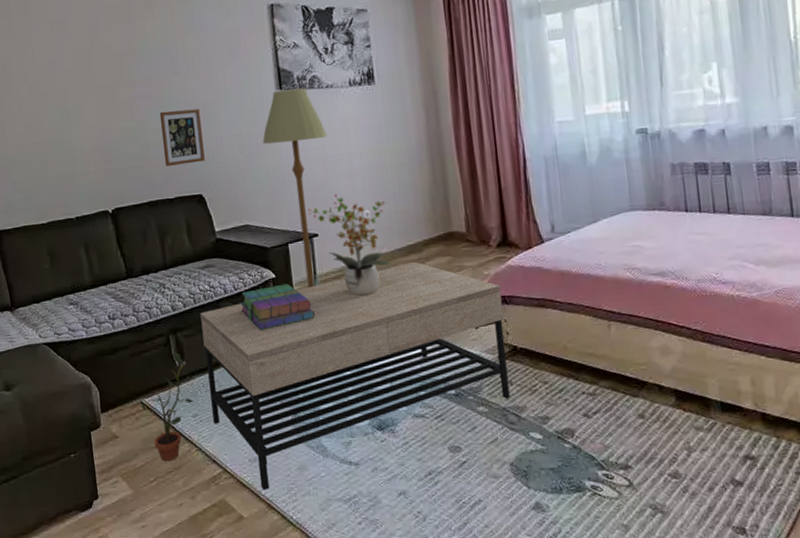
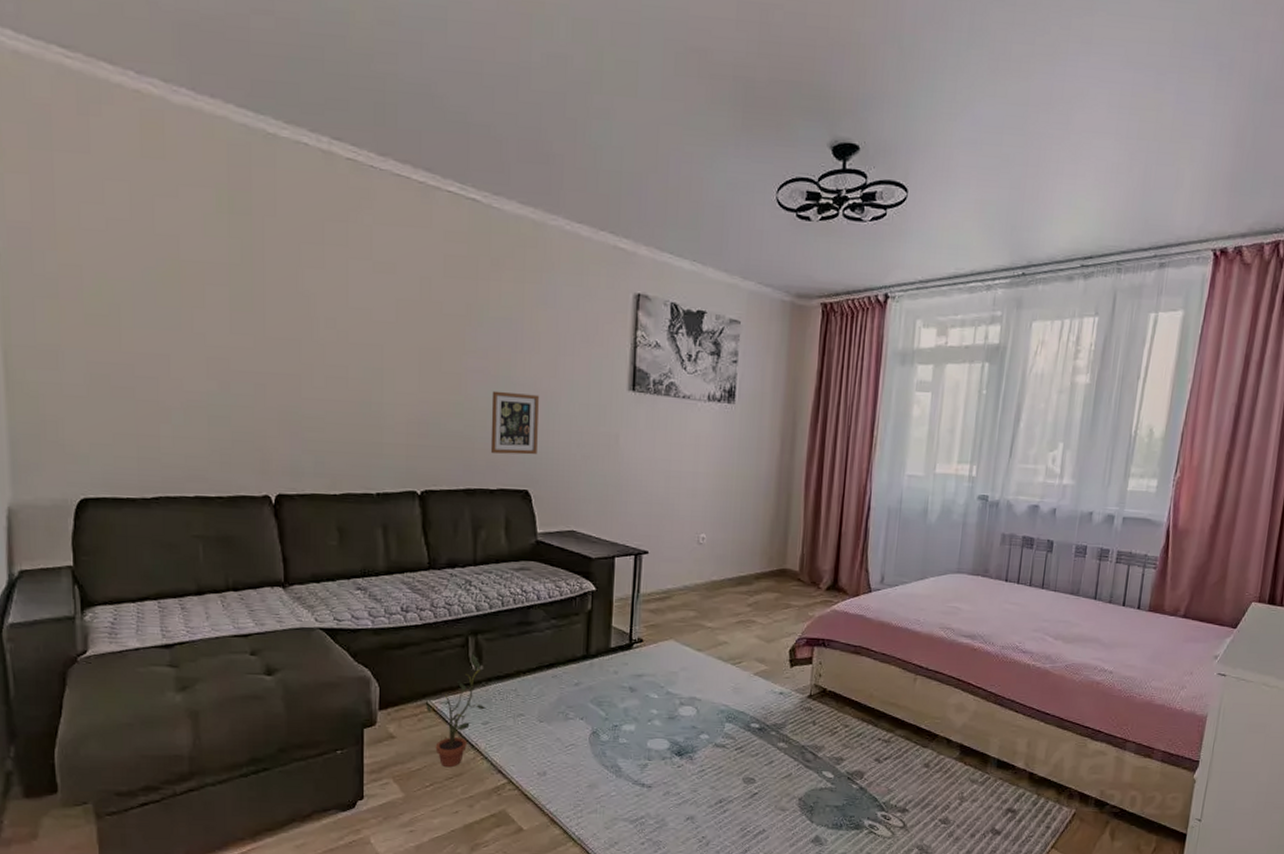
coffee table: present [200,261,510,490] -> none [505,593,822,804]
books: present [240,284,315,330] -> none [552,598,631,644]
floor lamp: present [263,88,327,288] -> none [605,392,675,606]
potted plant: present [308,194,390,296] -> none [641,513,724,621]

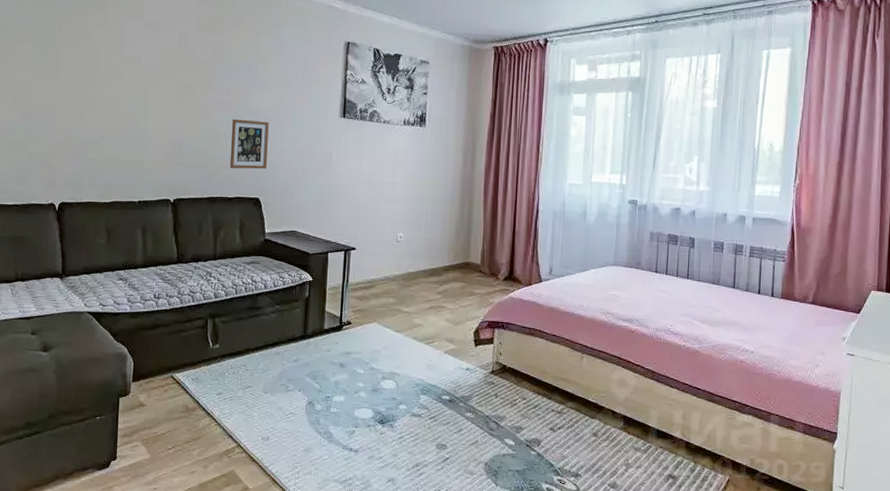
potted plant: present [426,653,487,768] -> none [171,334,221,433]

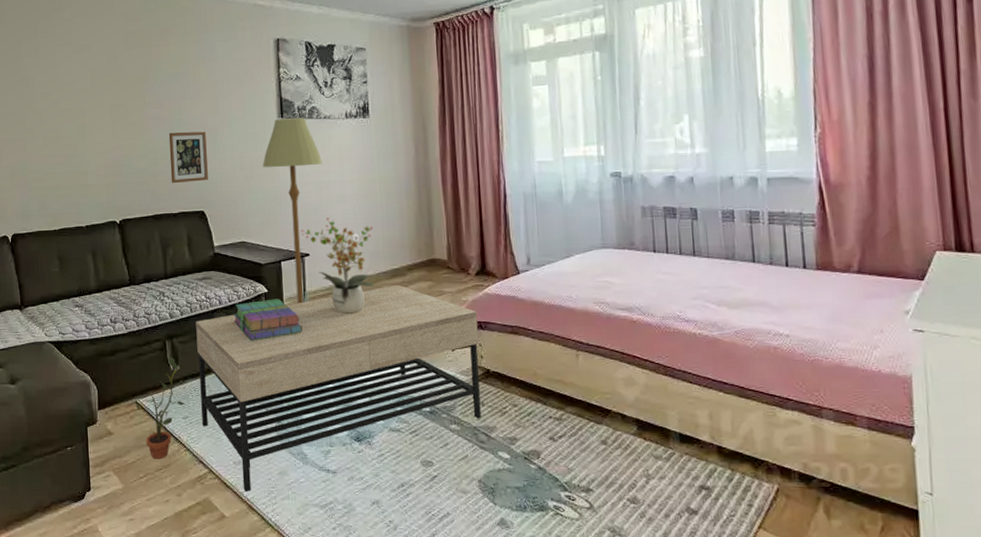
potted plant: none [171,334,221,433] -> present [136,355,185,460]
coffee table: none [236,283,501,466] -> present [196,284,481,492]
books: none [276,287,341,326] -> present [233,299,302,341]
floor lamp: none [321,118,377,294] -> present [263,117,322,304]
potted plant: none [350,216,418,307] -> present [301,218,375,314]

